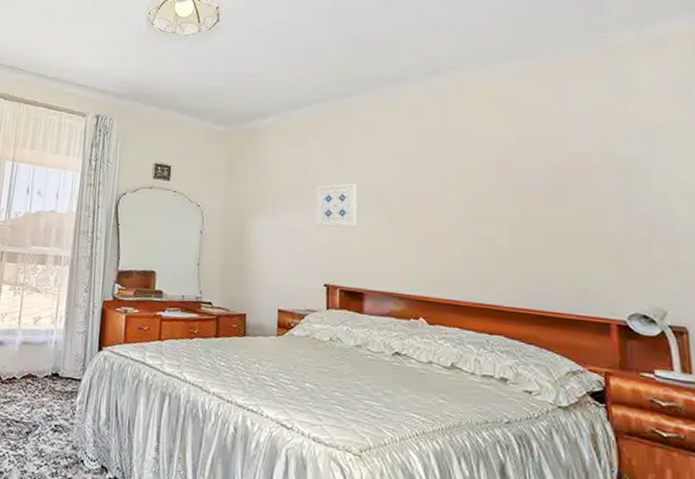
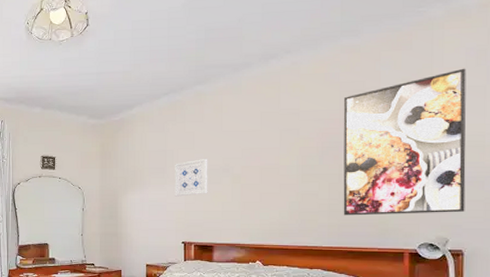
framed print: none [521,103,684,278] -> present [343,68,466,216]

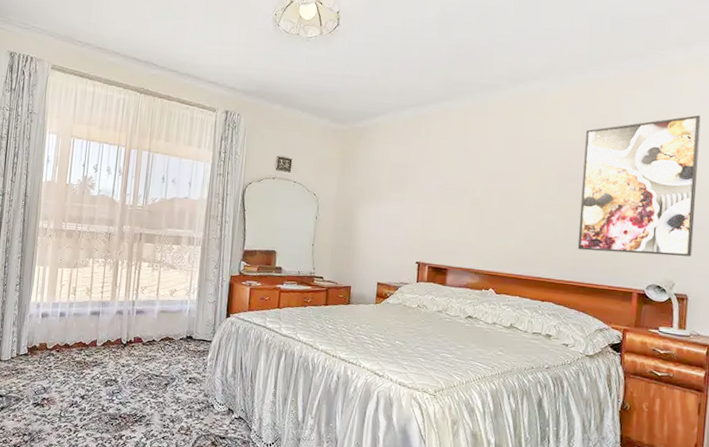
wall art: present [175,159,208,197] -> none [412,177,449,214]

